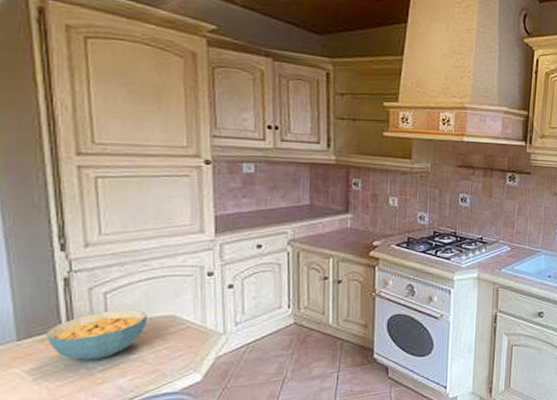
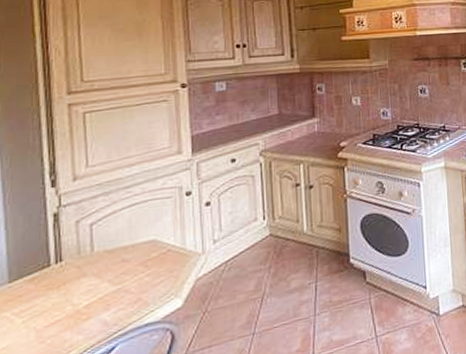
cereal bowl: present [46,309,147,361] -> none [36,238,130,297]

